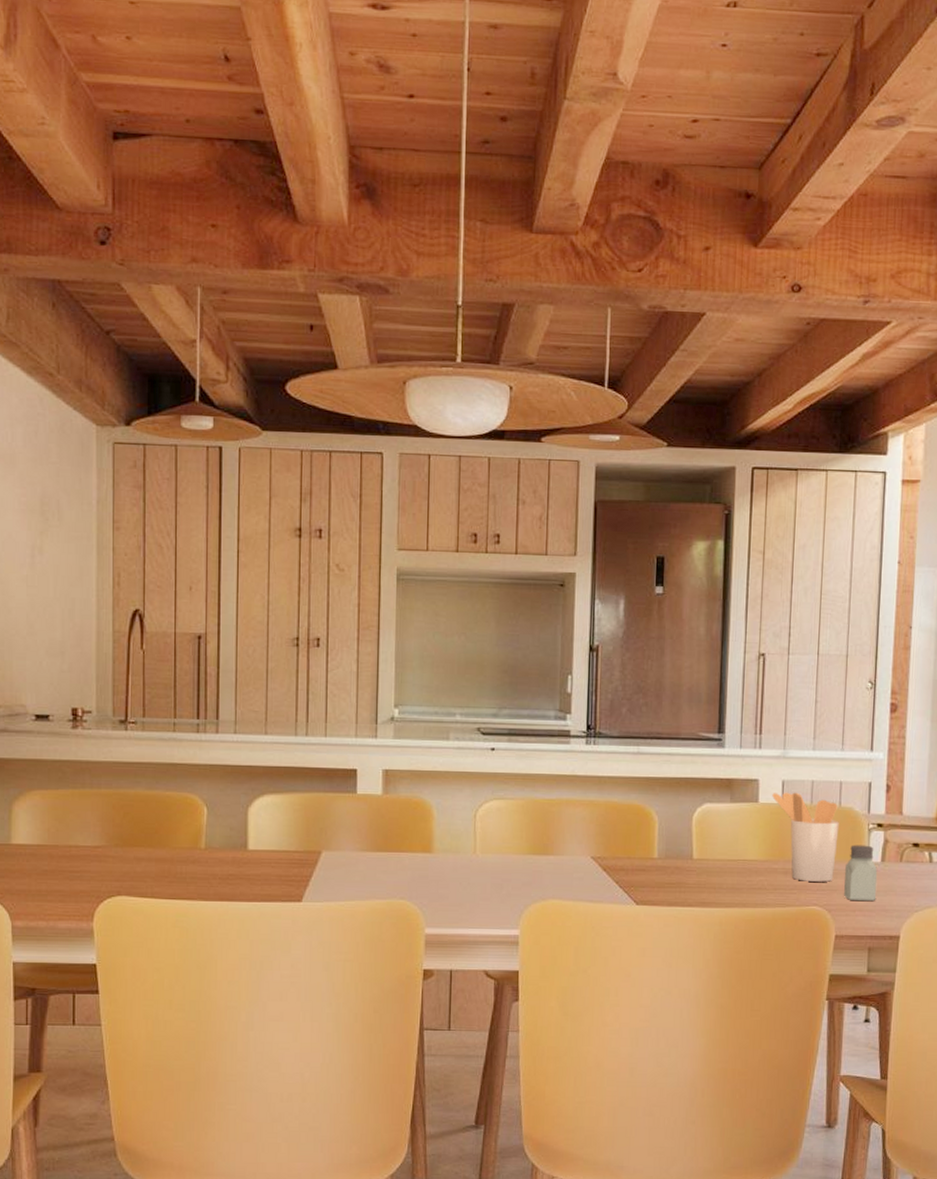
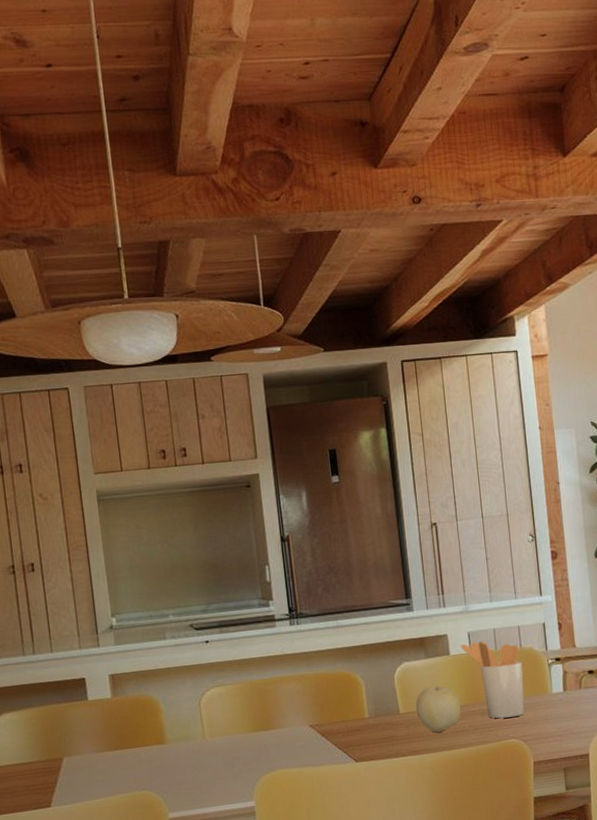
fruit: none [712,835,763,886] -> present [416,686,462,733]
saltshaker: present [844,844,878,902] -> none [533,678,564,730]

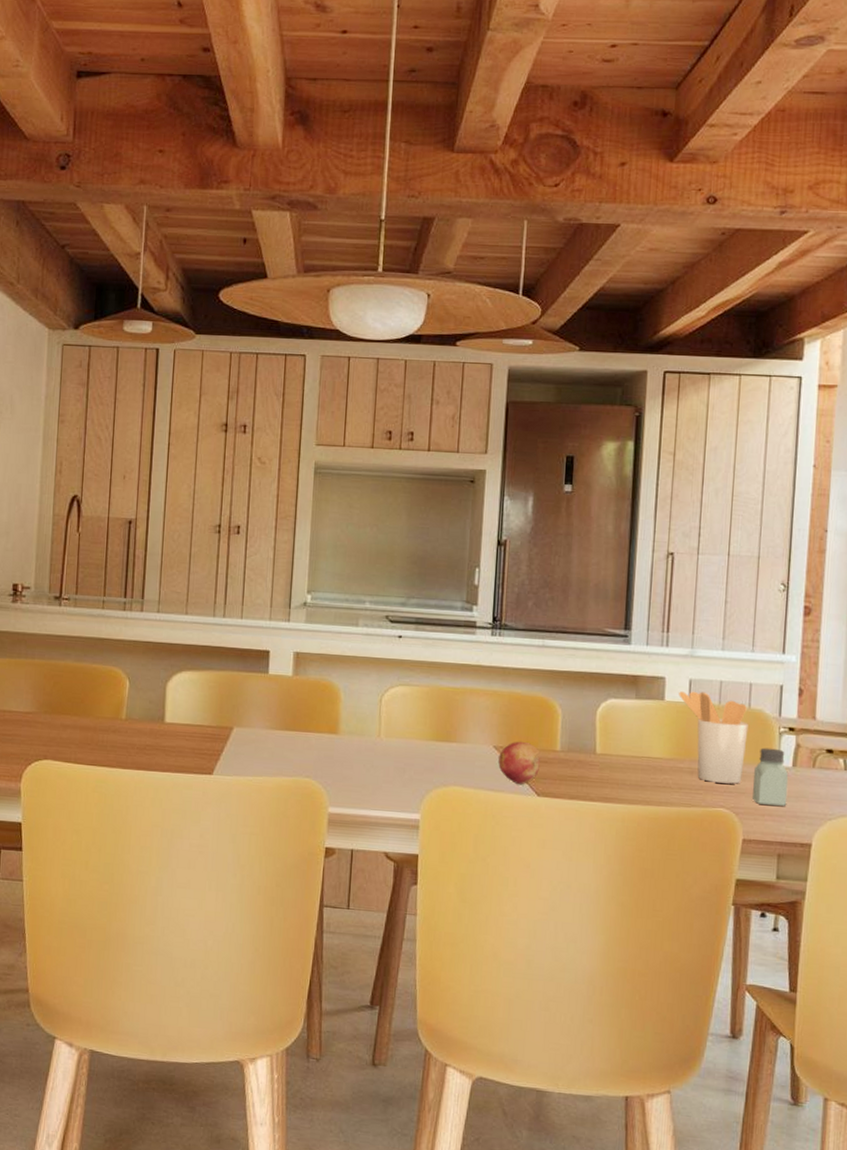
fruit: none [316,715,353,755] -> present [498,741,541,784]
fruit: present [416,686,462,733] -> none [615,731,668,783]
saltshaker: none [533,678,564,730] -> present [752,747,789,807]

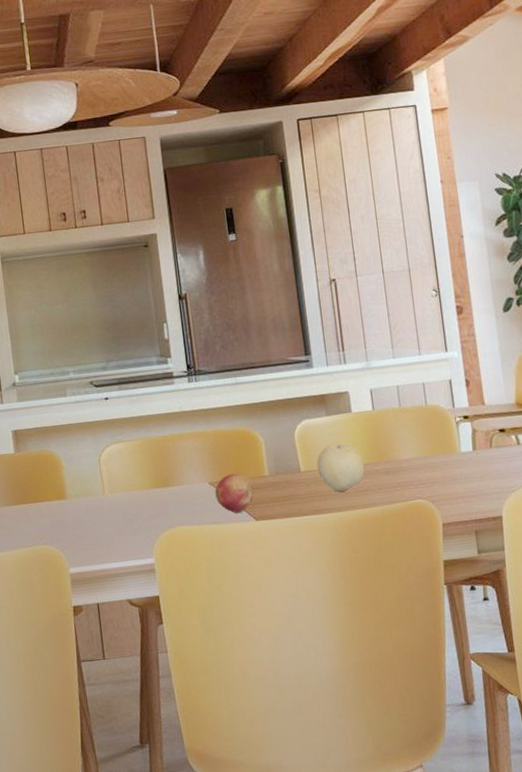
fruit: none [615,731,668,783] -> present [317,444,365,492]
utensil holder: present [679,691,748,784] -> none [363,398,432,478]
saltshaker: present [752,747,789,807] -> none [440,437,475,490]

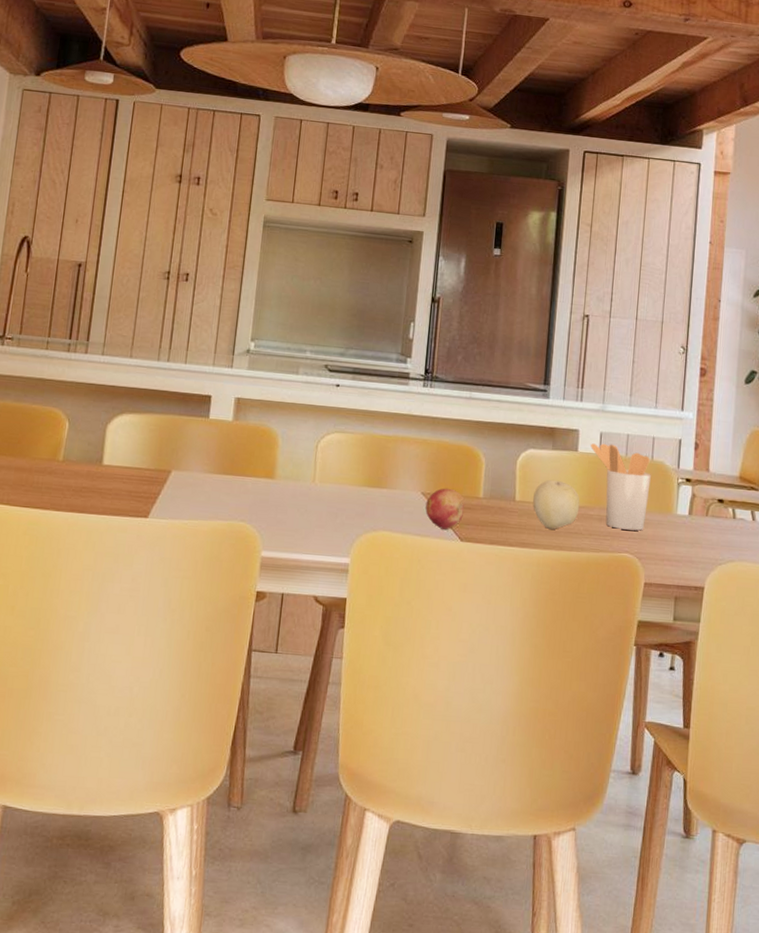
utensil holder: none [363,398,432,478] -> present [591,443,651,531]

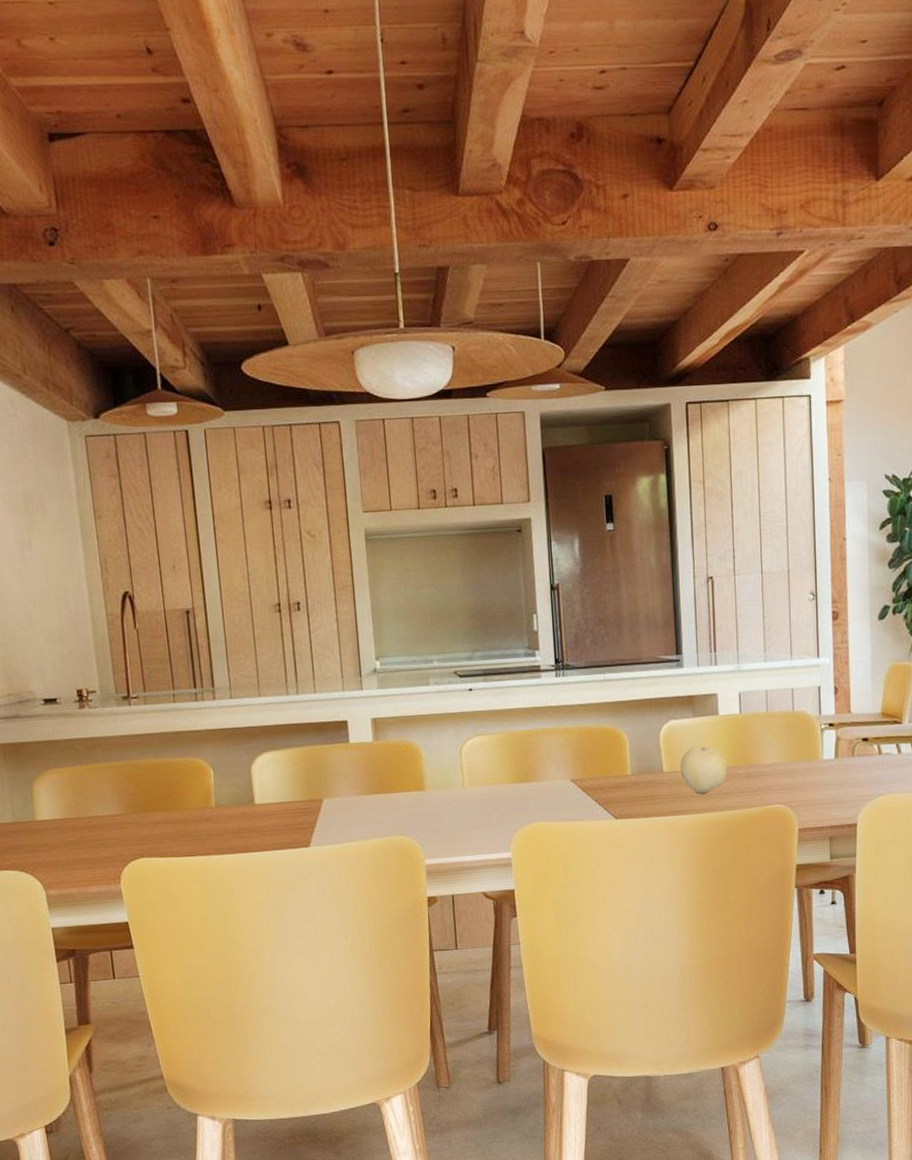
fruit: present [425,488,466,530] -> none [576,771,615,811]
utensil holder: present [591,443,651,531] -> none [731,702,794,783]

